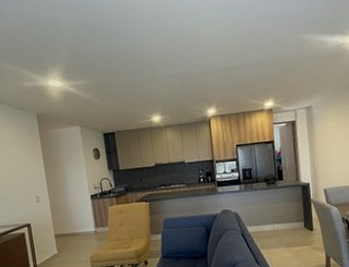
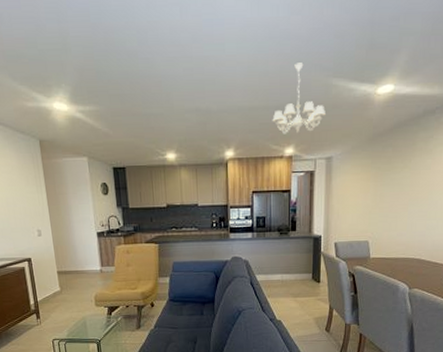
chandelier: none [249,23,301,89] -> present [272,62,325,134]

